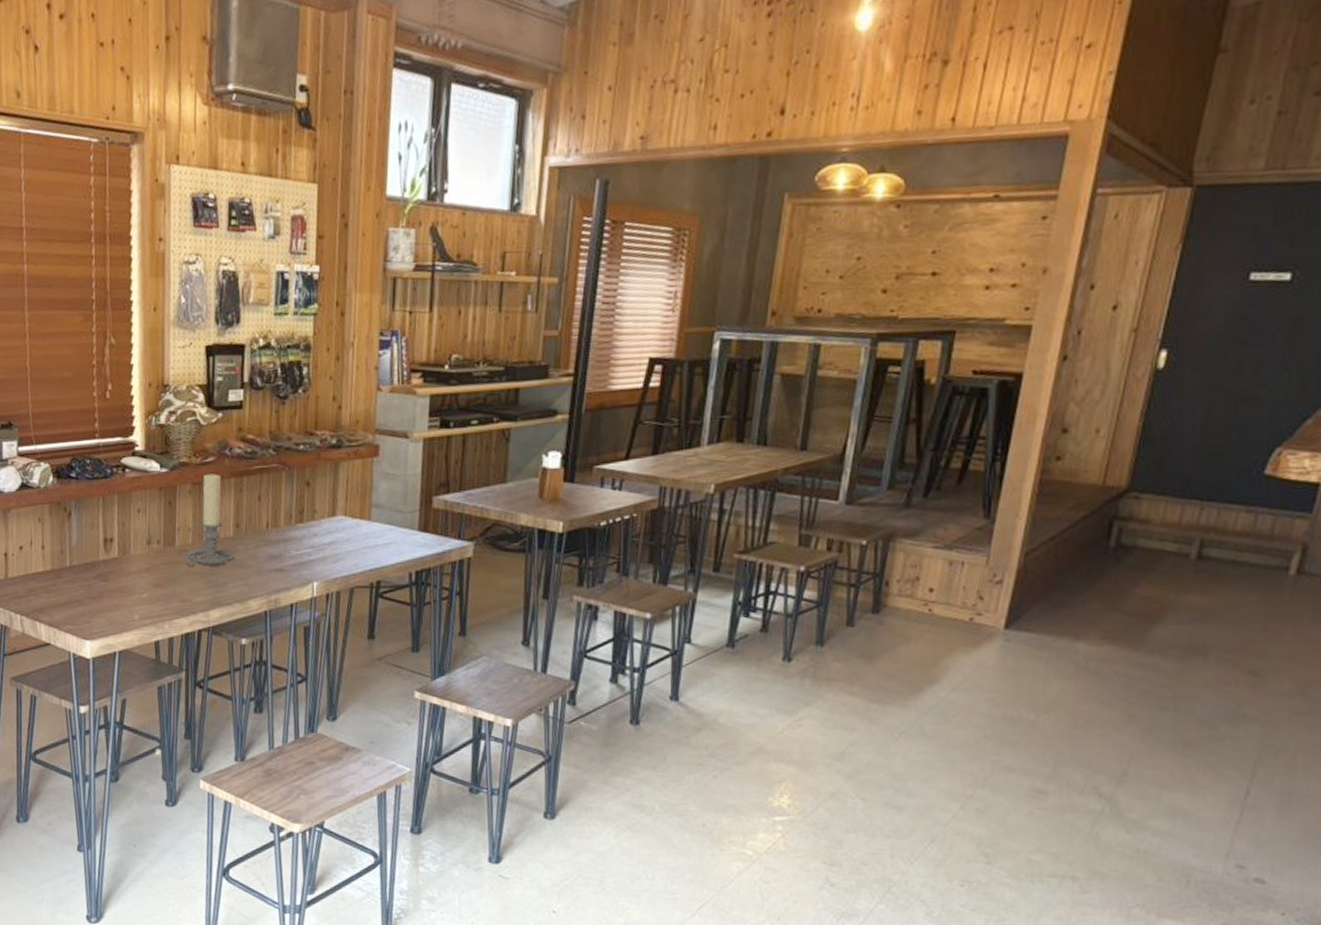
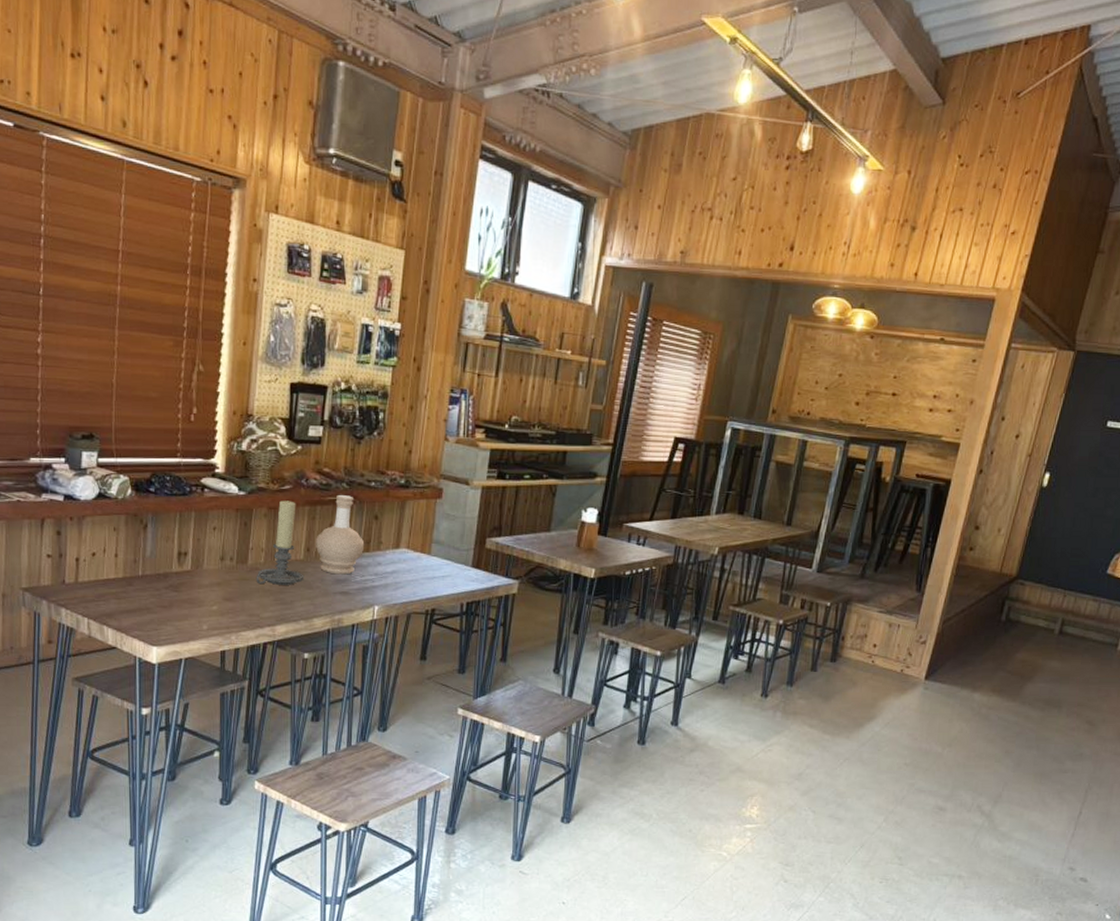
bottle: none [245,461,298,551] -> present [316,494,365,575]

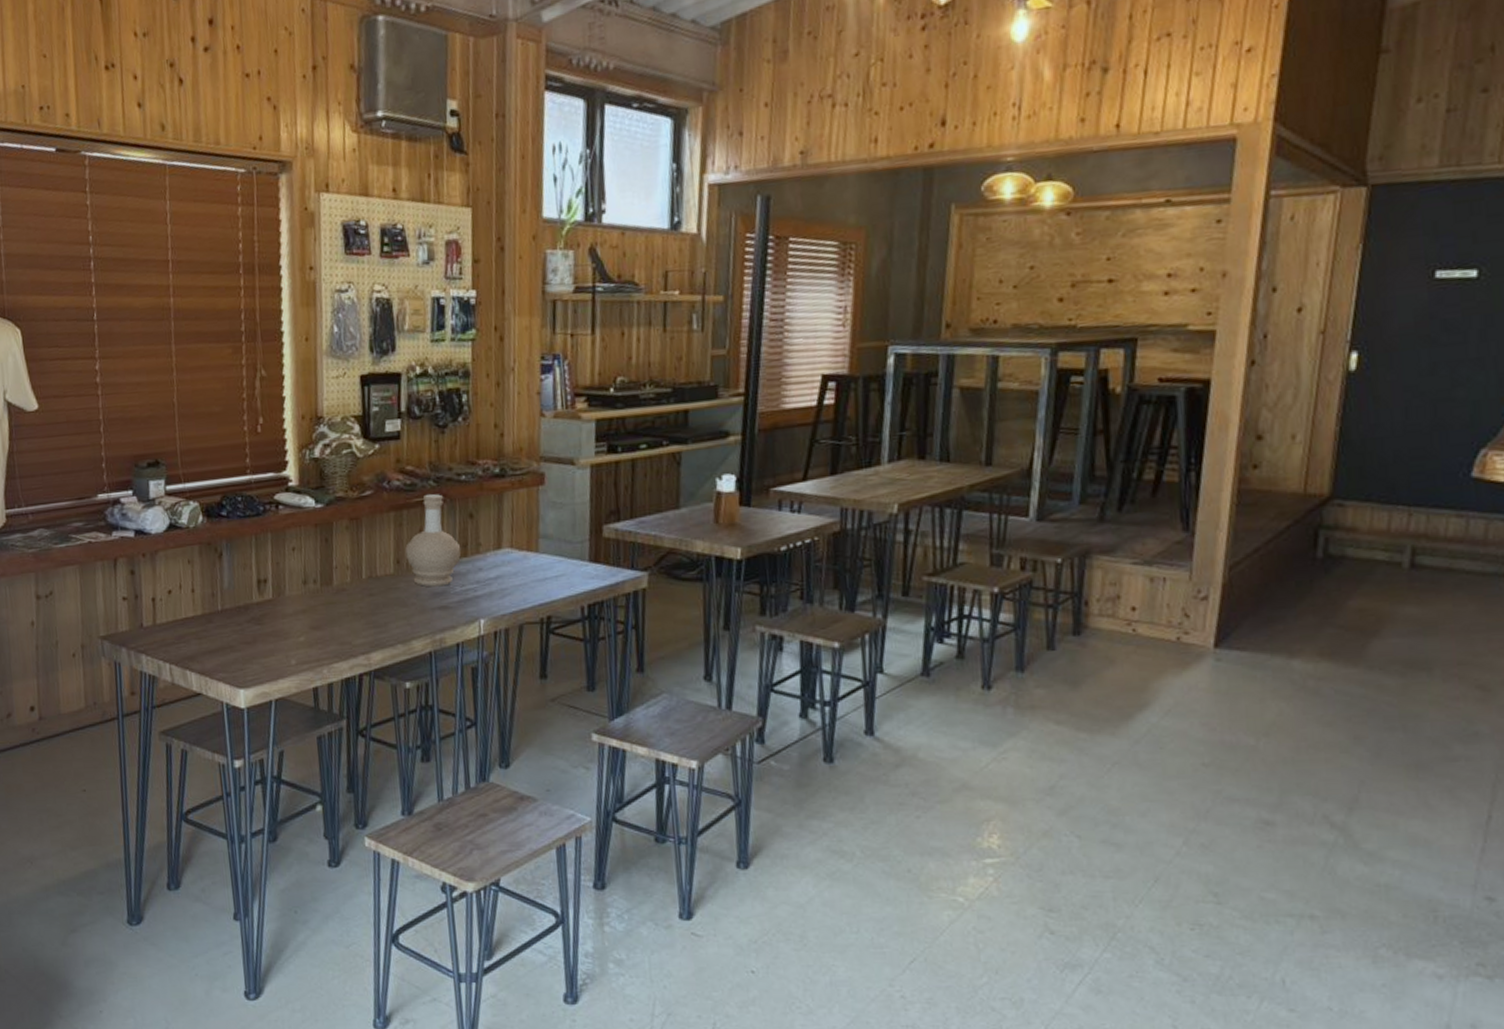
candle holder: present [256,500,304,585] -> none [343,508,397,607]

